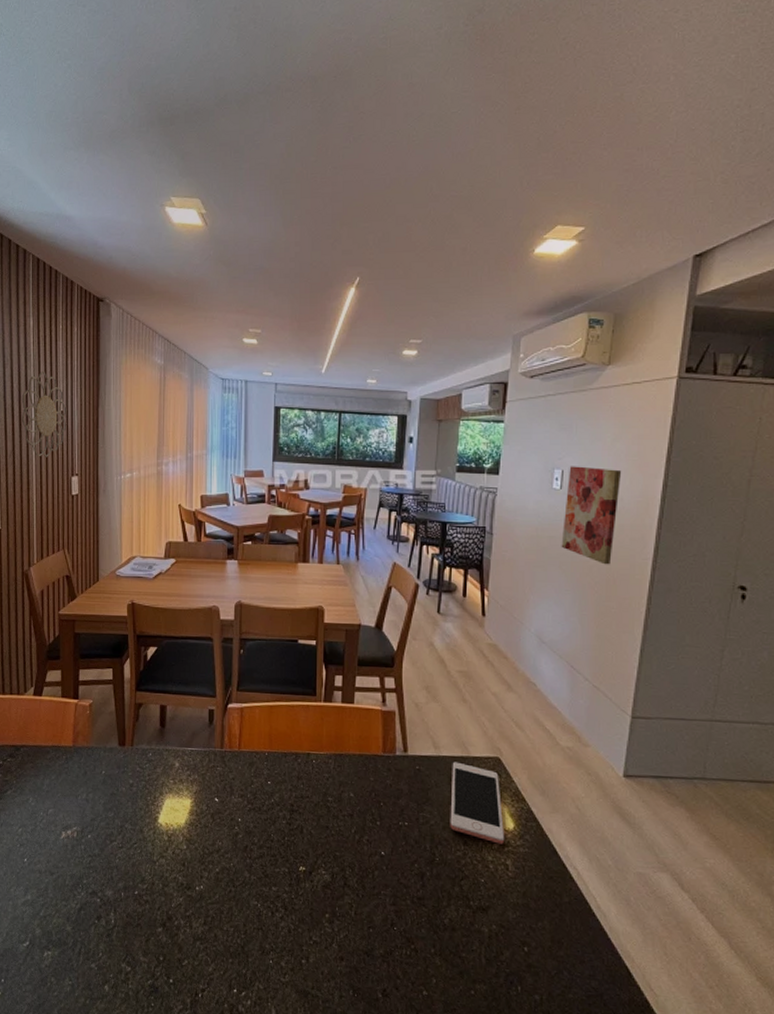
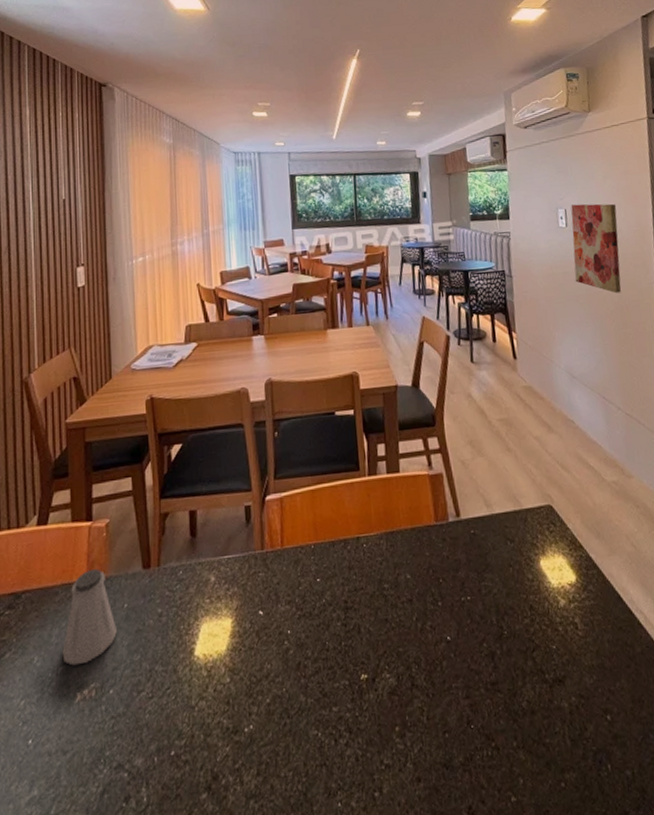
decorative wall piece: present [21,371,67,457] -> none [17,160,70,251]
saltshaker: none [51,738,95,811] -> present [62,568,117,666]
cell phone: present [450,761,504,844] -> none [506,517,569,602]

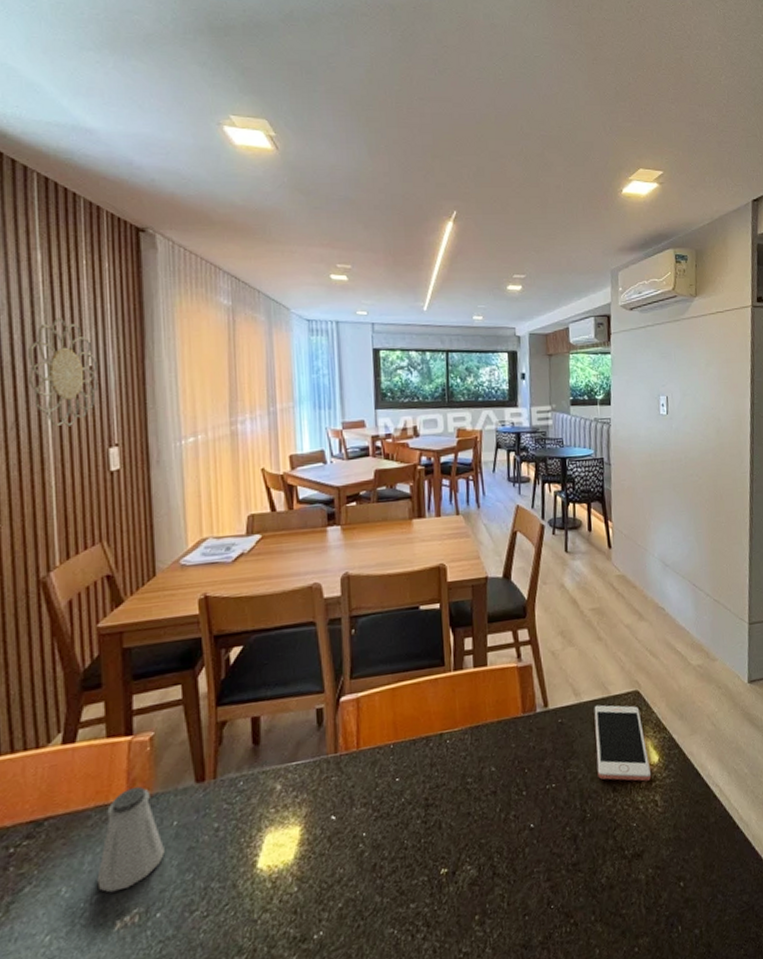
decorative wall piece: none [17,160,70,251] -> present [27,318,98,427]
cell phone: none [506,517,569,602] -> present [594,705,651,782]
wall art: present [570,203,622,294] -> none [672,391,717,482]

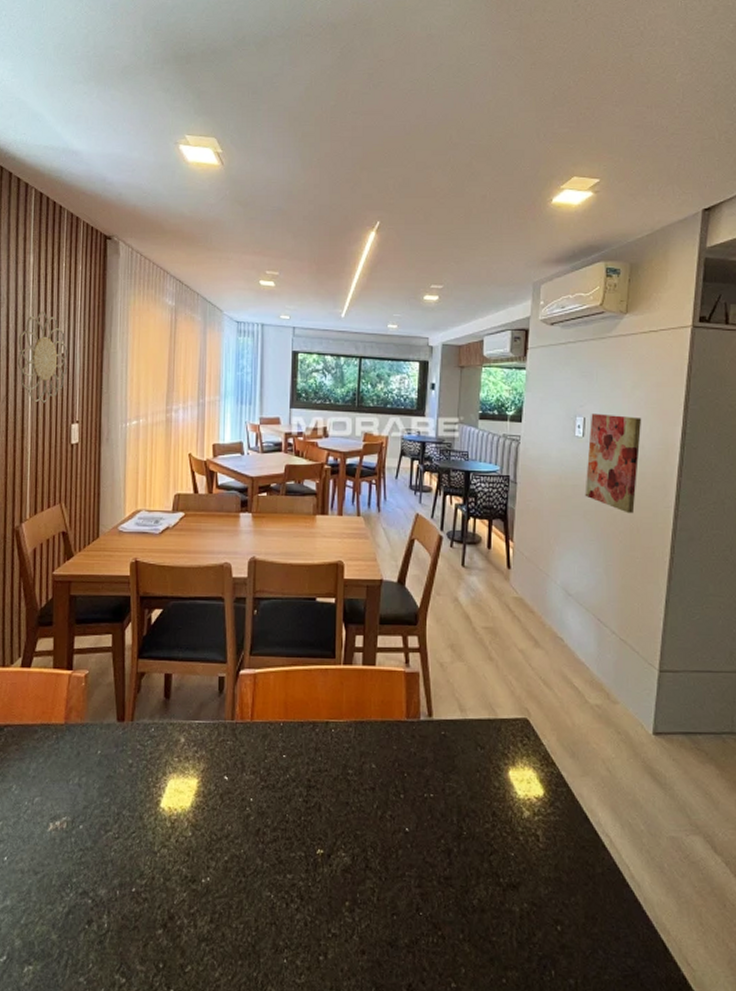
saltshaker: present [97,786,165,893] -> none [38,714,90,799]
cell phone: present [594,705,651,782] -> none [477,725,534,813]
wall art: none [672,391,717,482] -> present [584,413,642,514]

